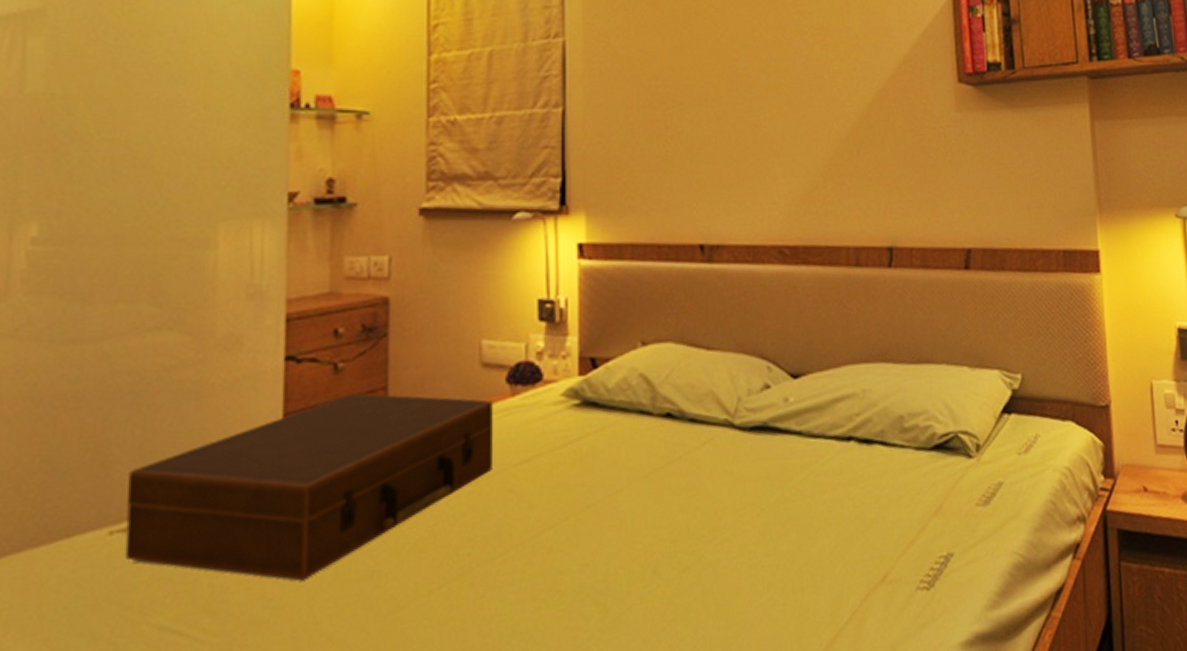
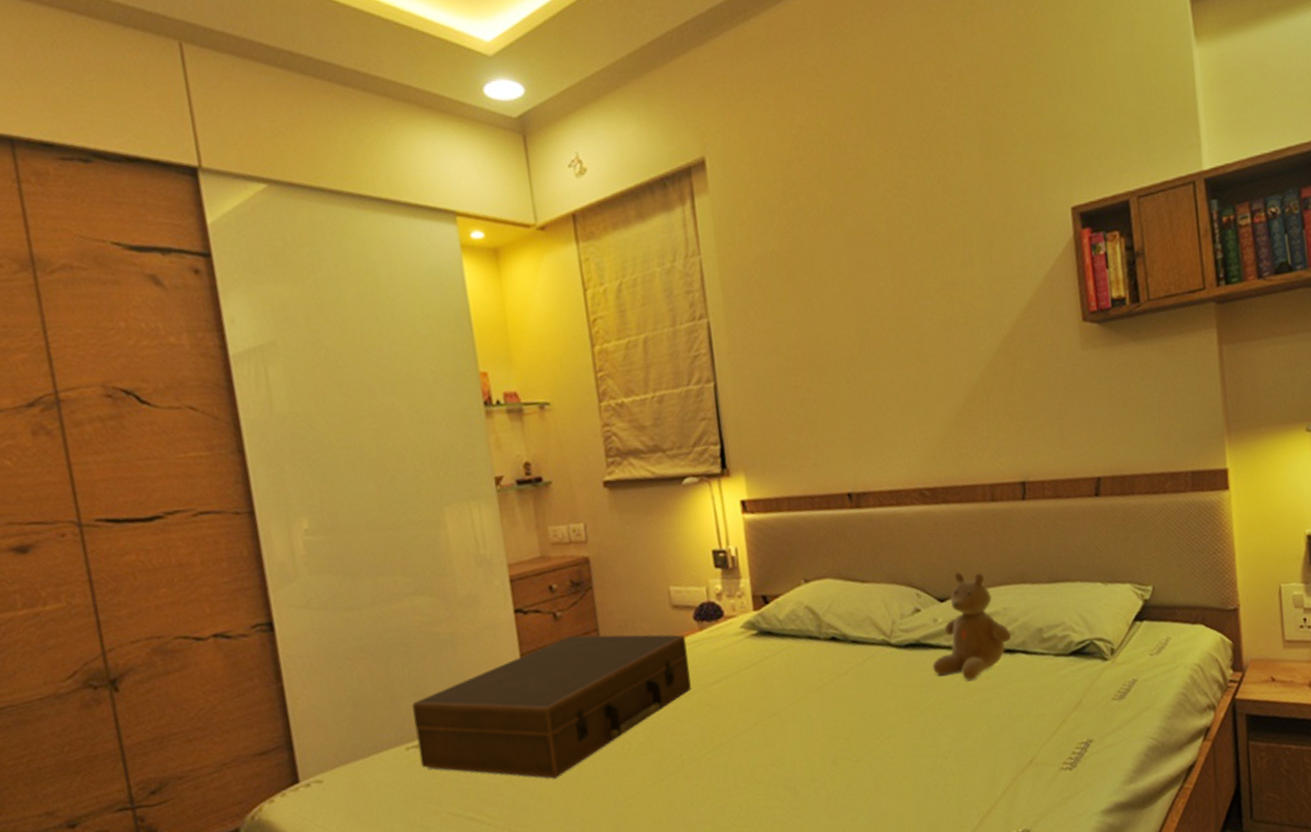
stuffed bear: none [780,344,870,475] -> present [933,572,1012,681]

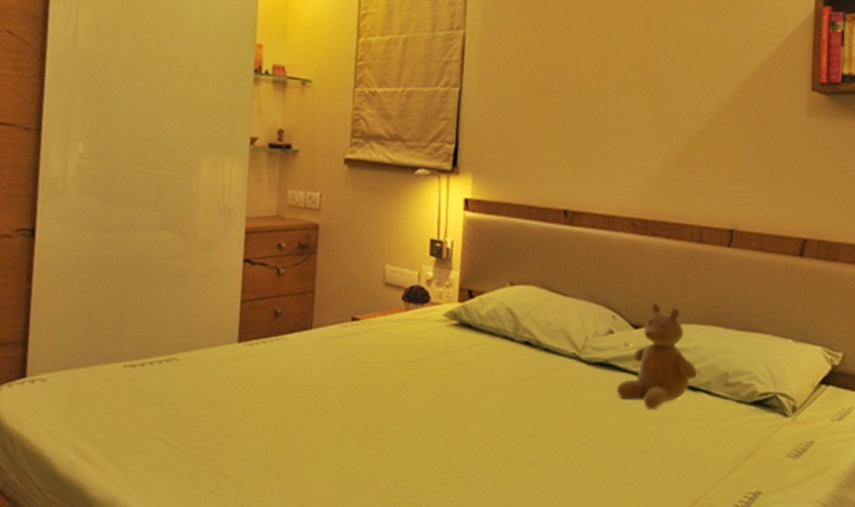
suitcase: present [412,634,691,779] -> none [133,292,391,422]

